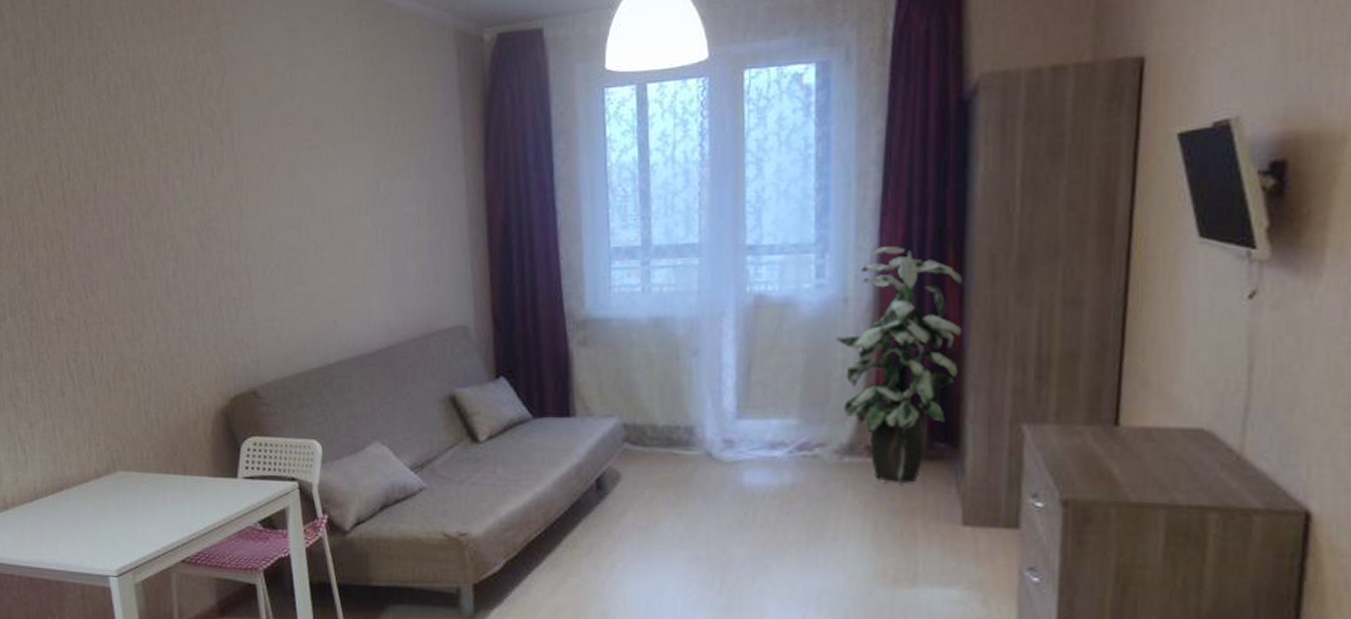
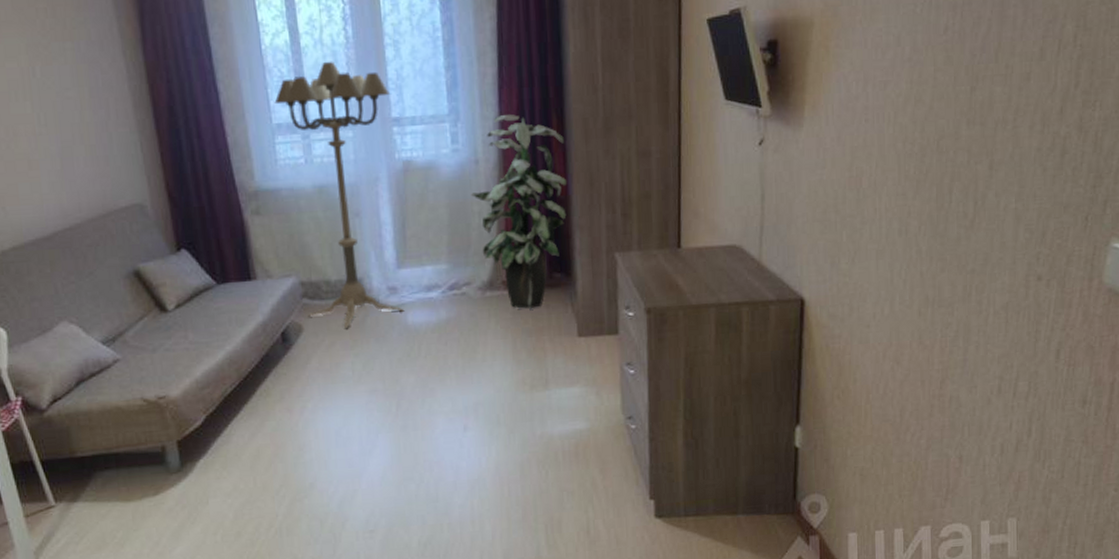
floor lamp: none [614,180,746,482] -> present [274,61,405,328]

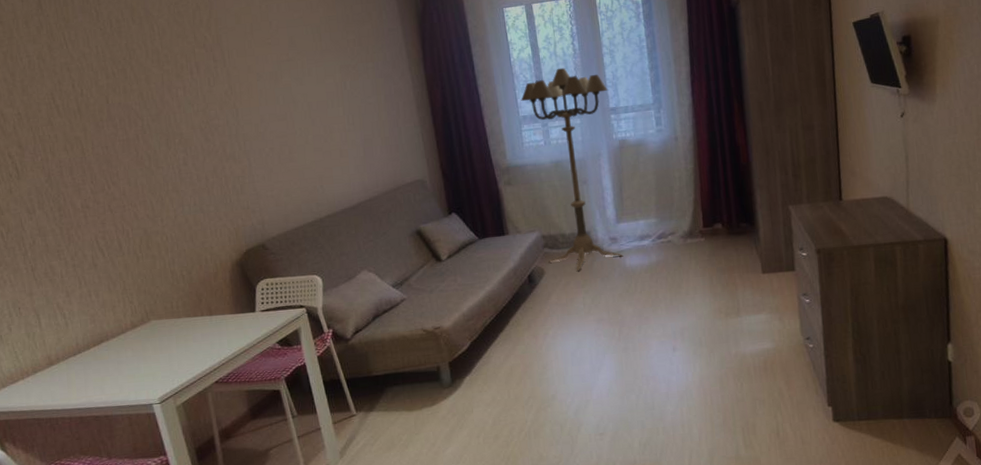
indoor plant: present [471,115,567,309] -> none [673,102,749,252]

